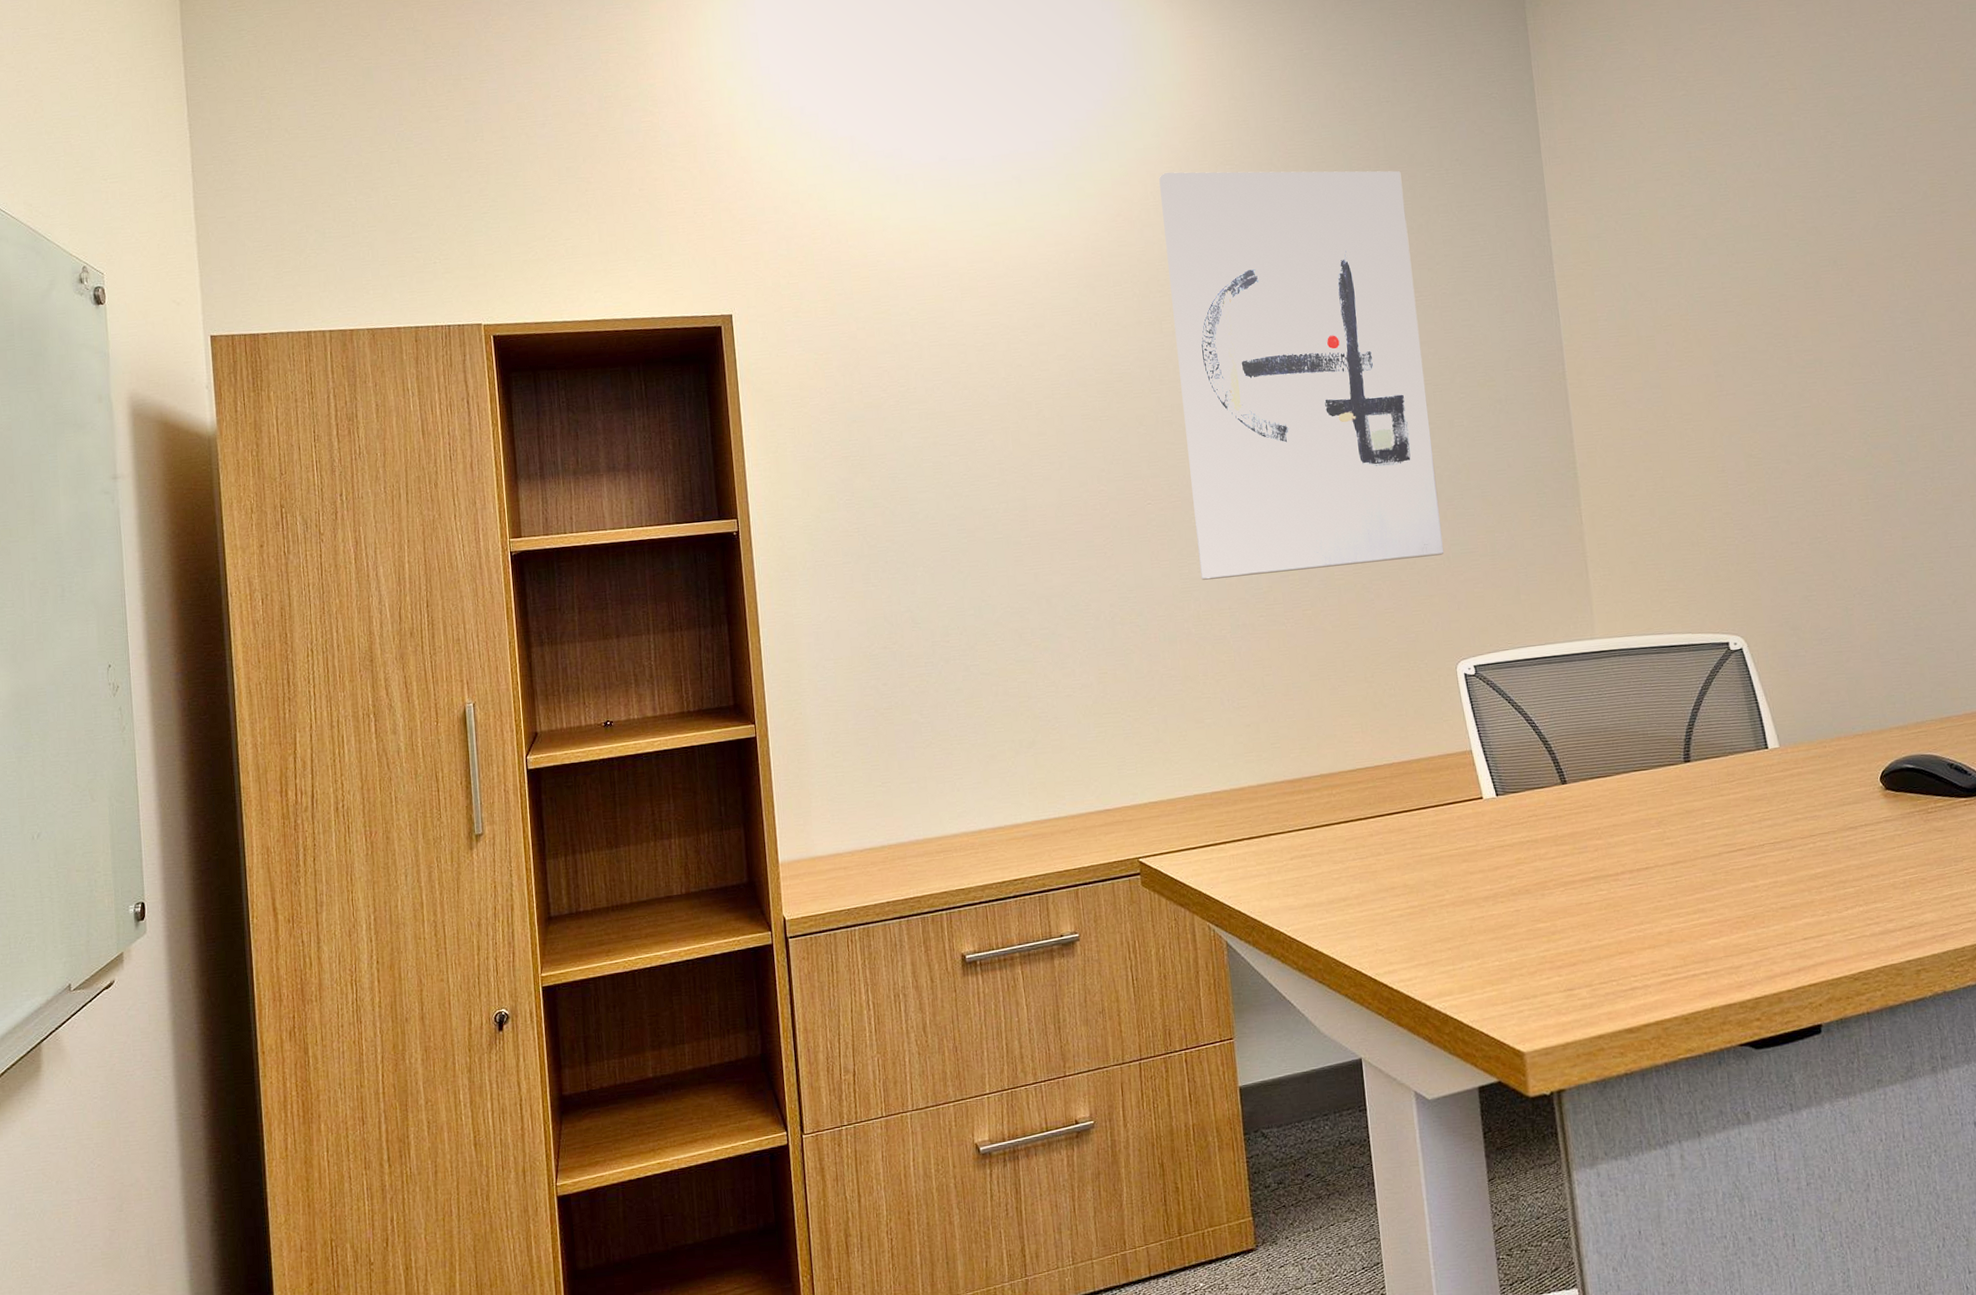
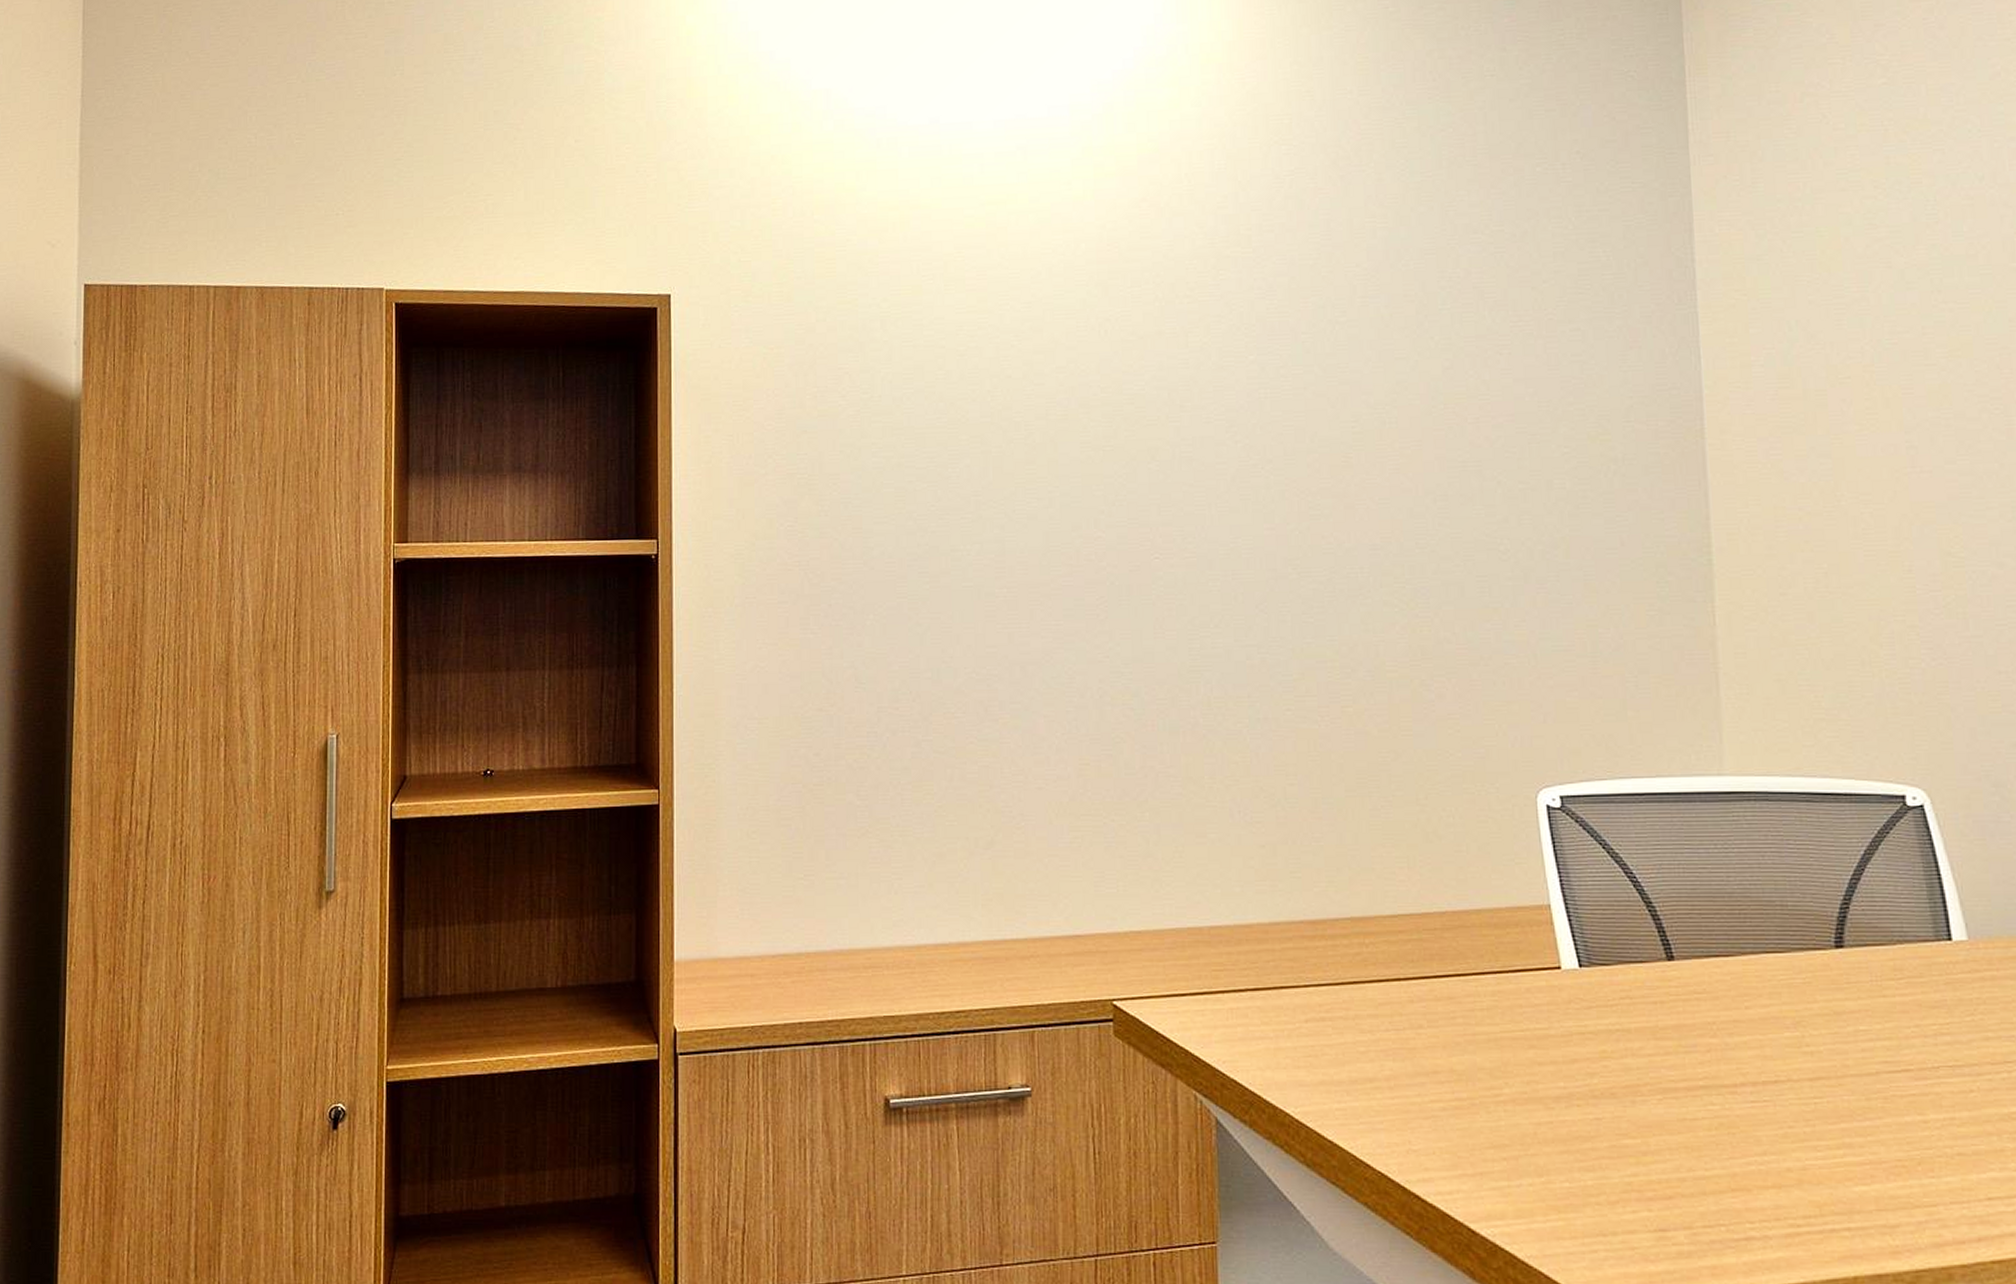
wall art: present [1159,170,1445,580] -> none [1197,150,1530,658]

